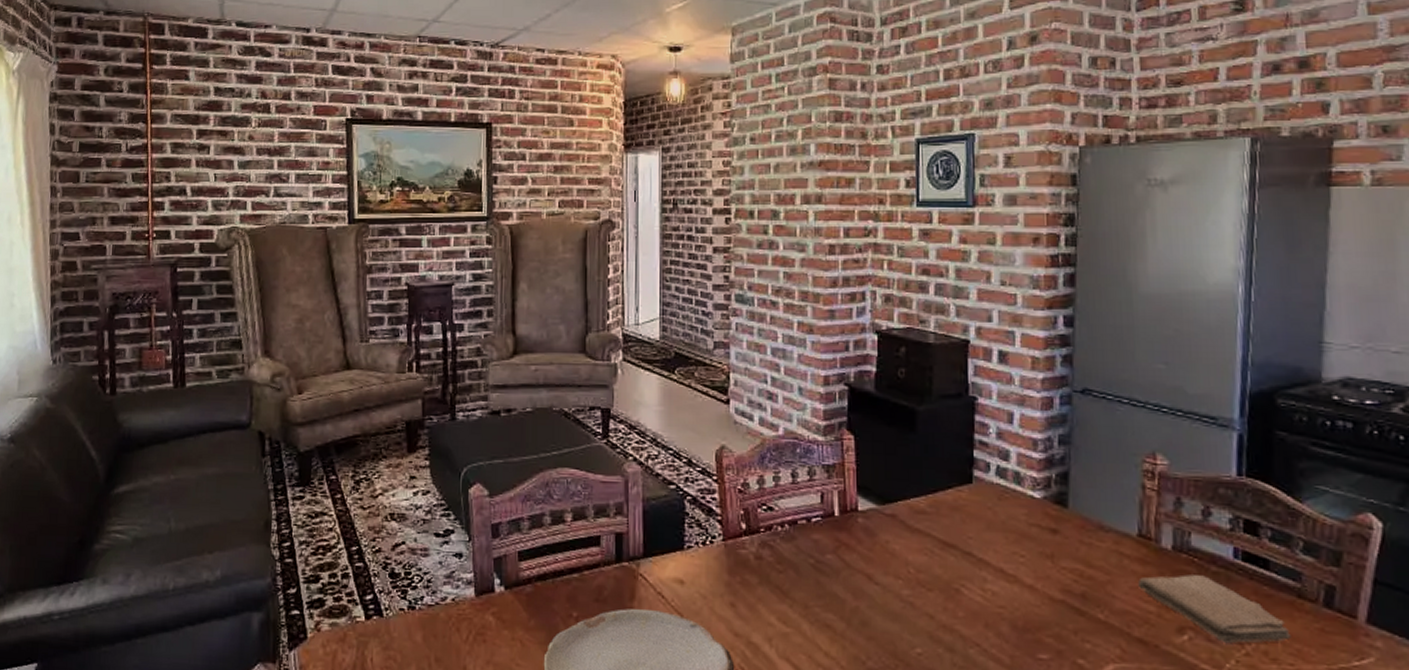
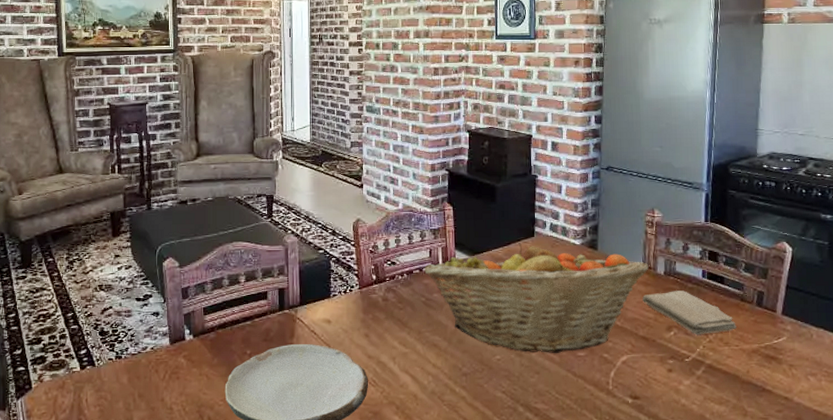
fruit basket: none [812,489,1148,652] -> present [423,242,649,353]

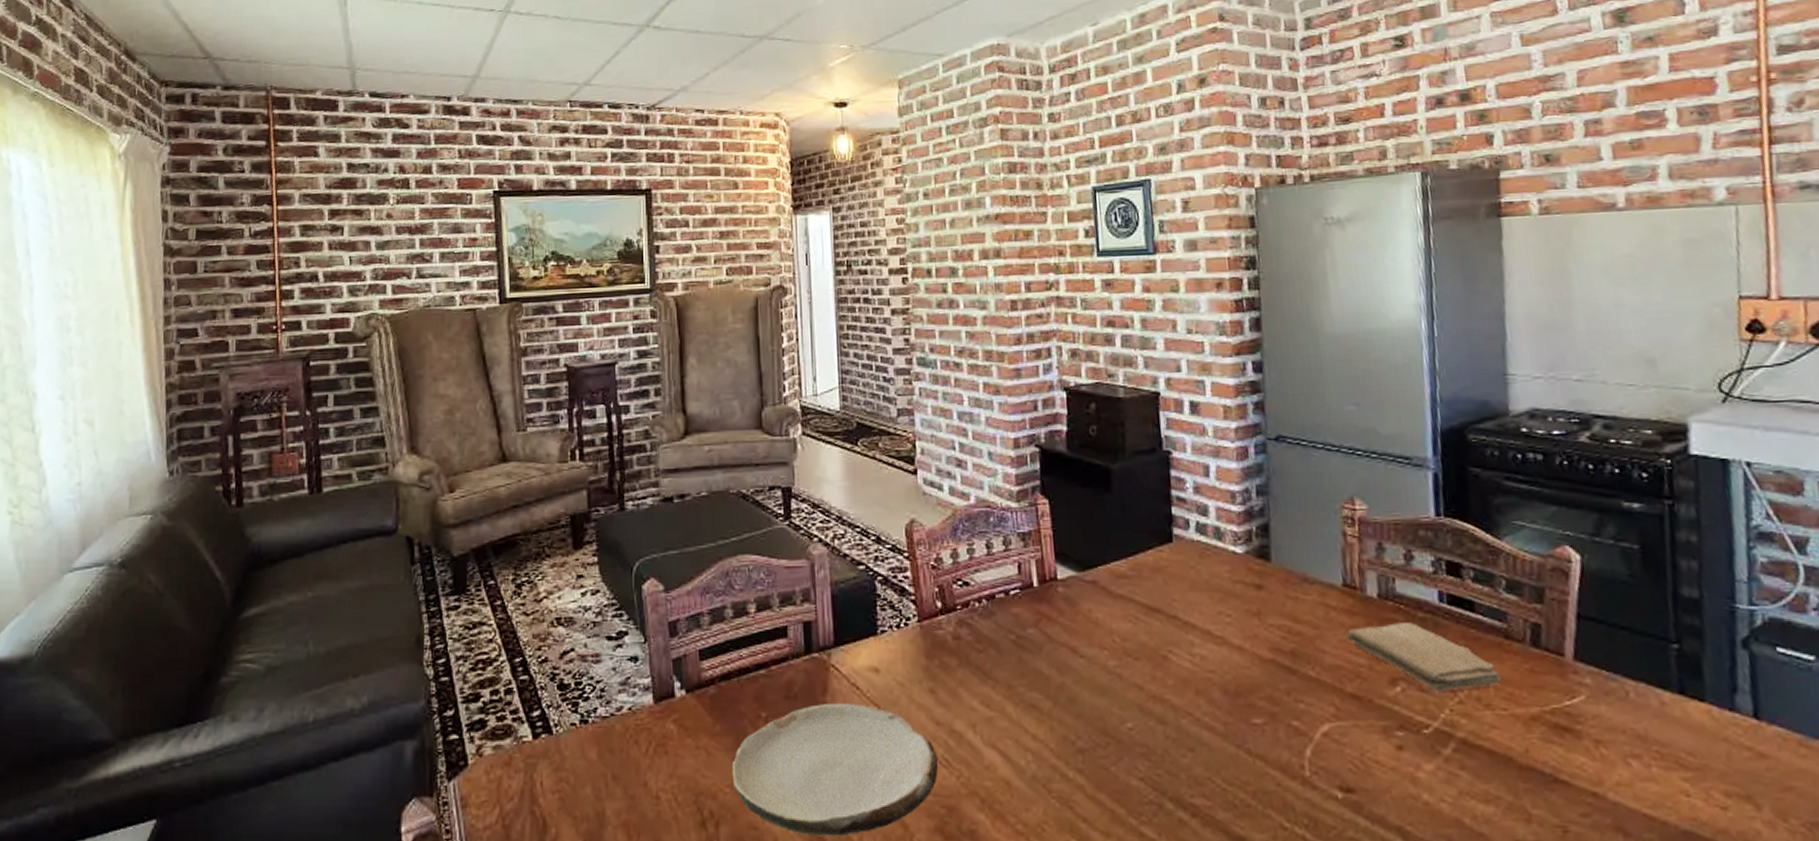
fruit basket: present [423,242,649,353] -> none [1010,550,1353,719]

